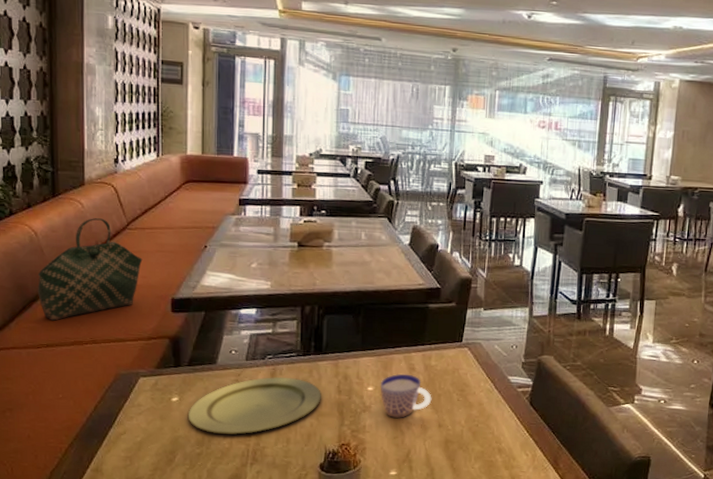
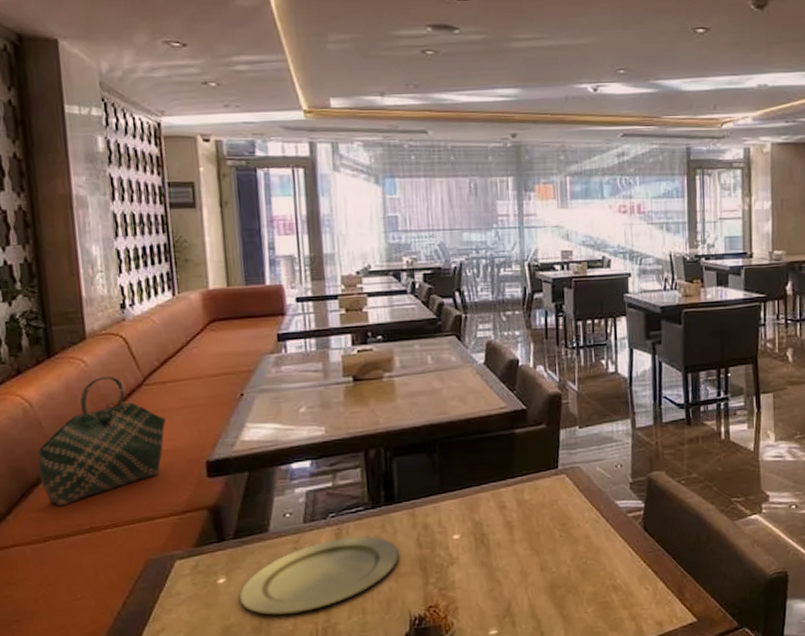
cup: present [380,374,432,418] -> none [467,514,530,567]

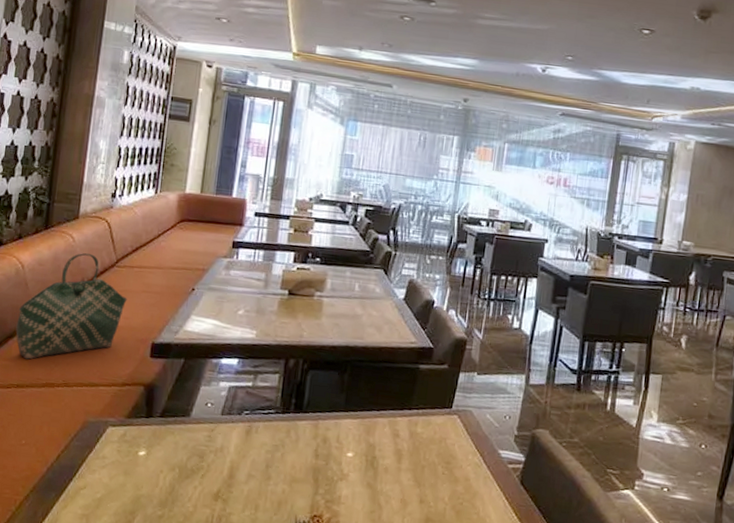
plate: present [239,536,399,616] -> none [153,434,297,498]

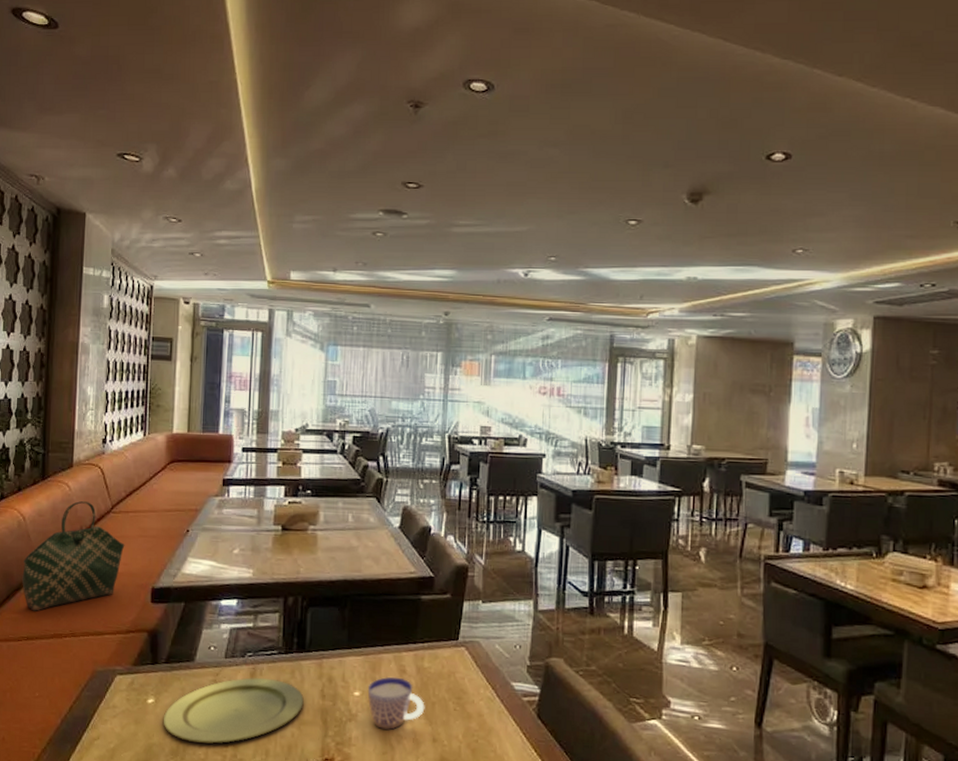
plate: none [153,434,297,498] -> present [163,677,304,744]
cup: none [359,440,415,490] -> present [367,677,425,730]

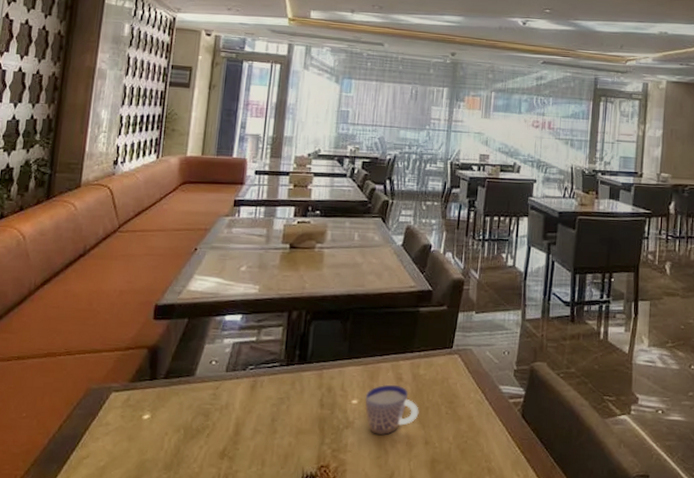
tote bag: present [22,501,125,611] -> none [16,221,130,330]
plate: present [163,677,304,744] -> none [158,389,303,457]

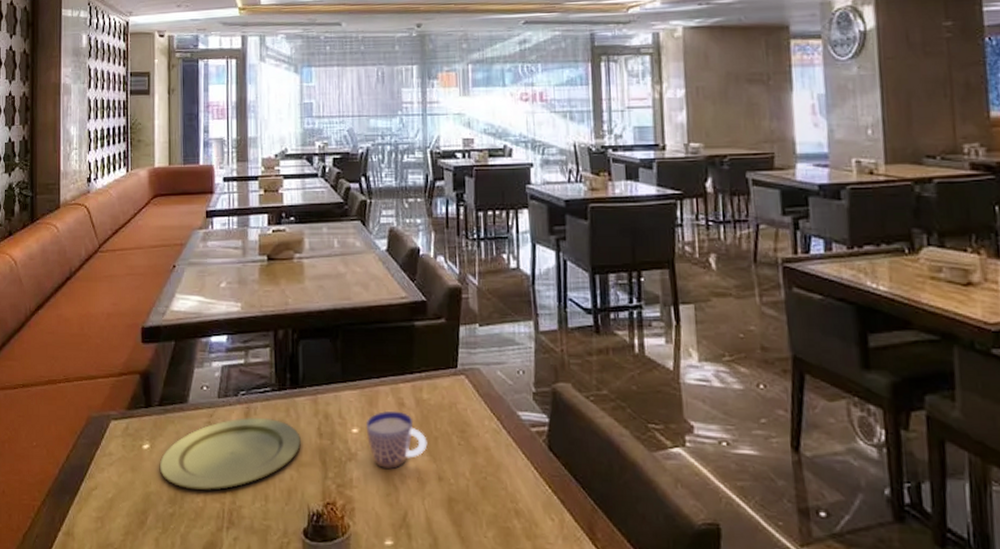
plate: none [158,389,303,457] -> present [159,417,301,491]

